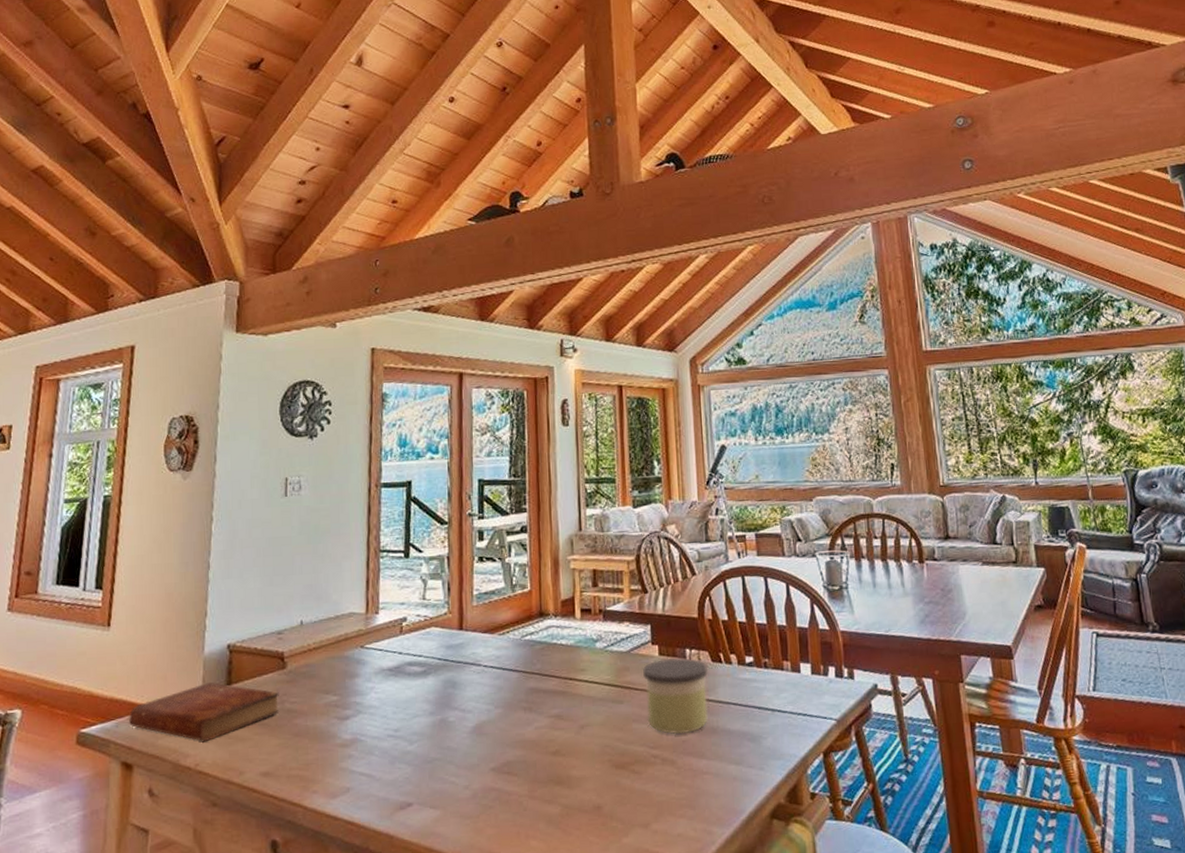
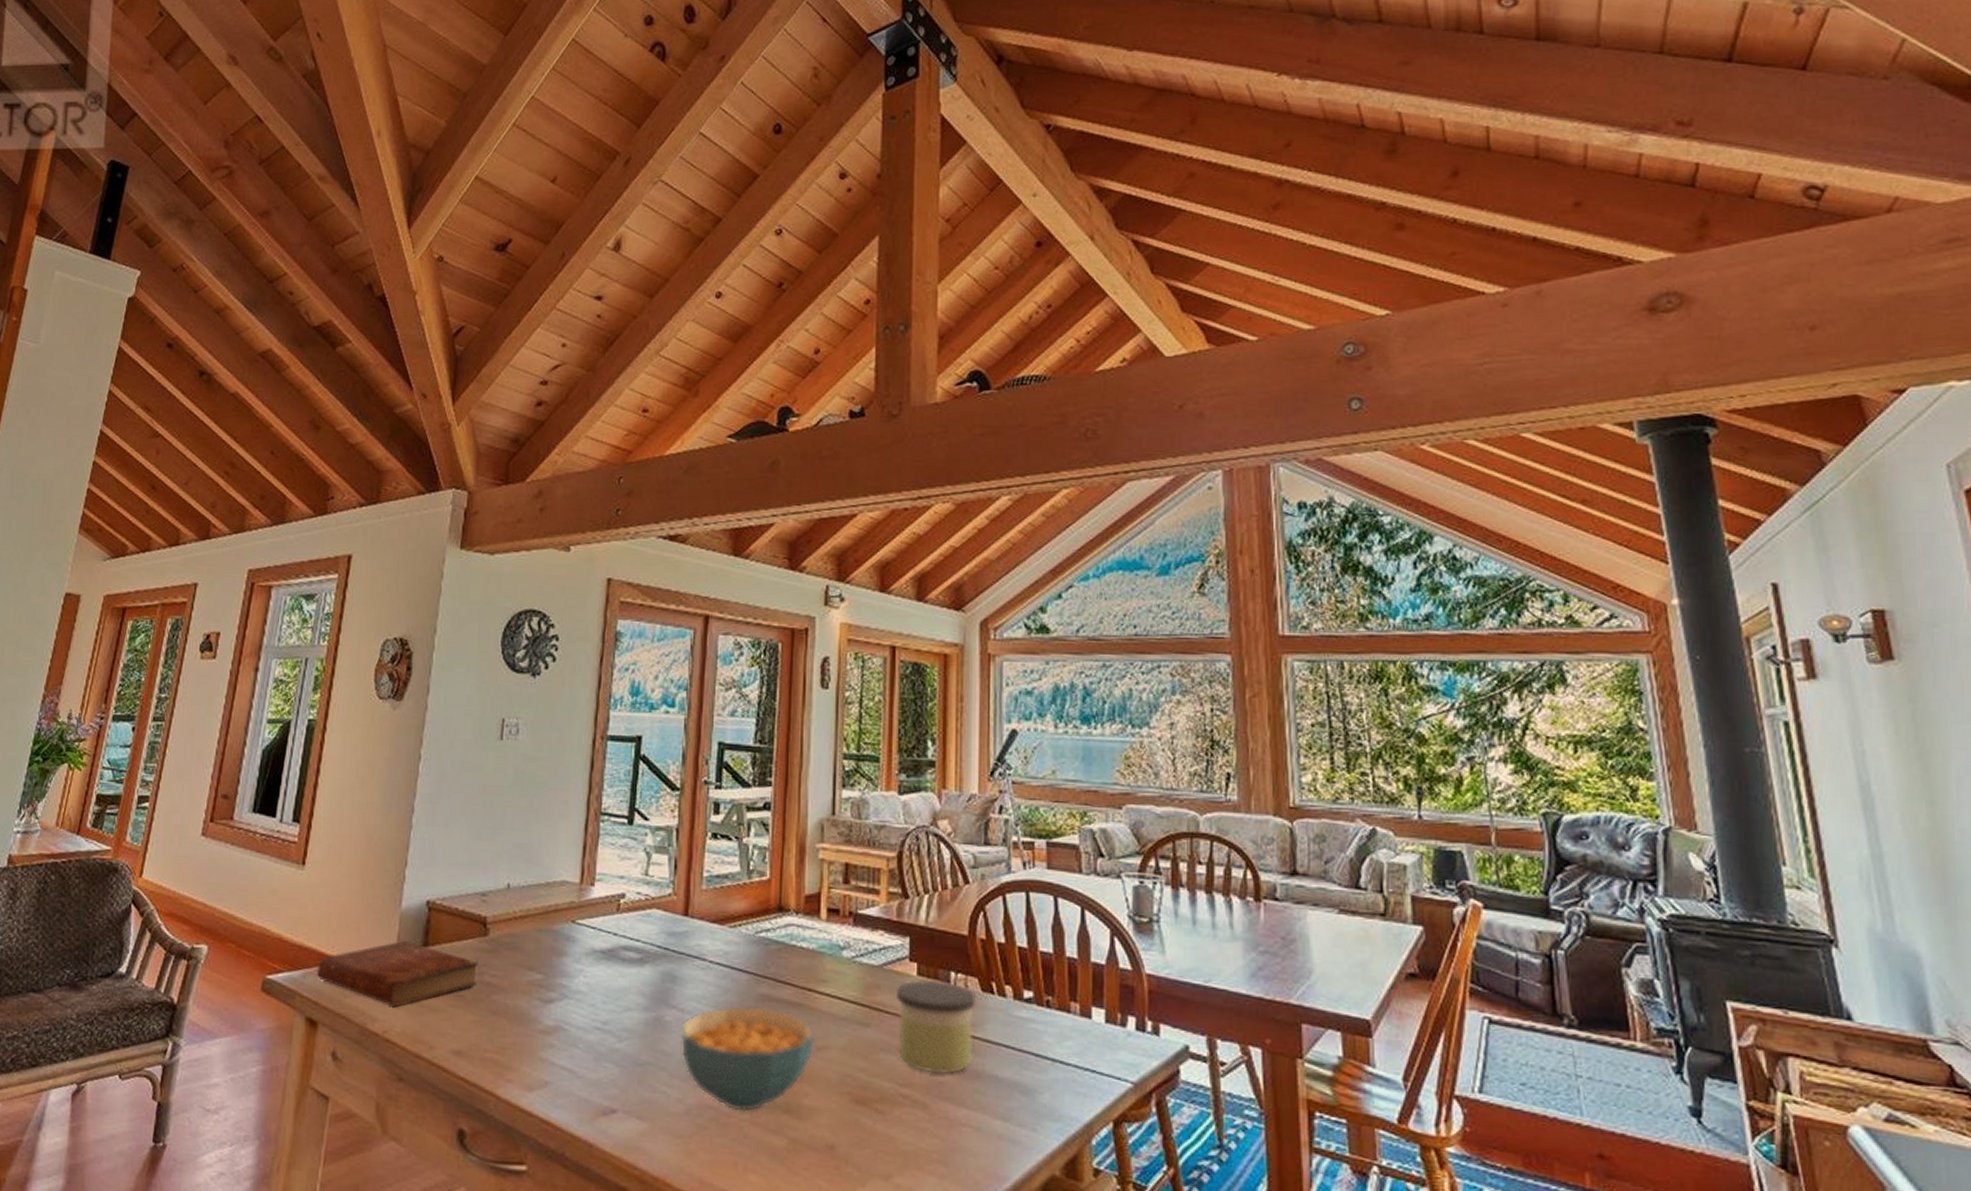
cereal bowl: none [463,698,579,789] -> present [680,1006,816,1112]

